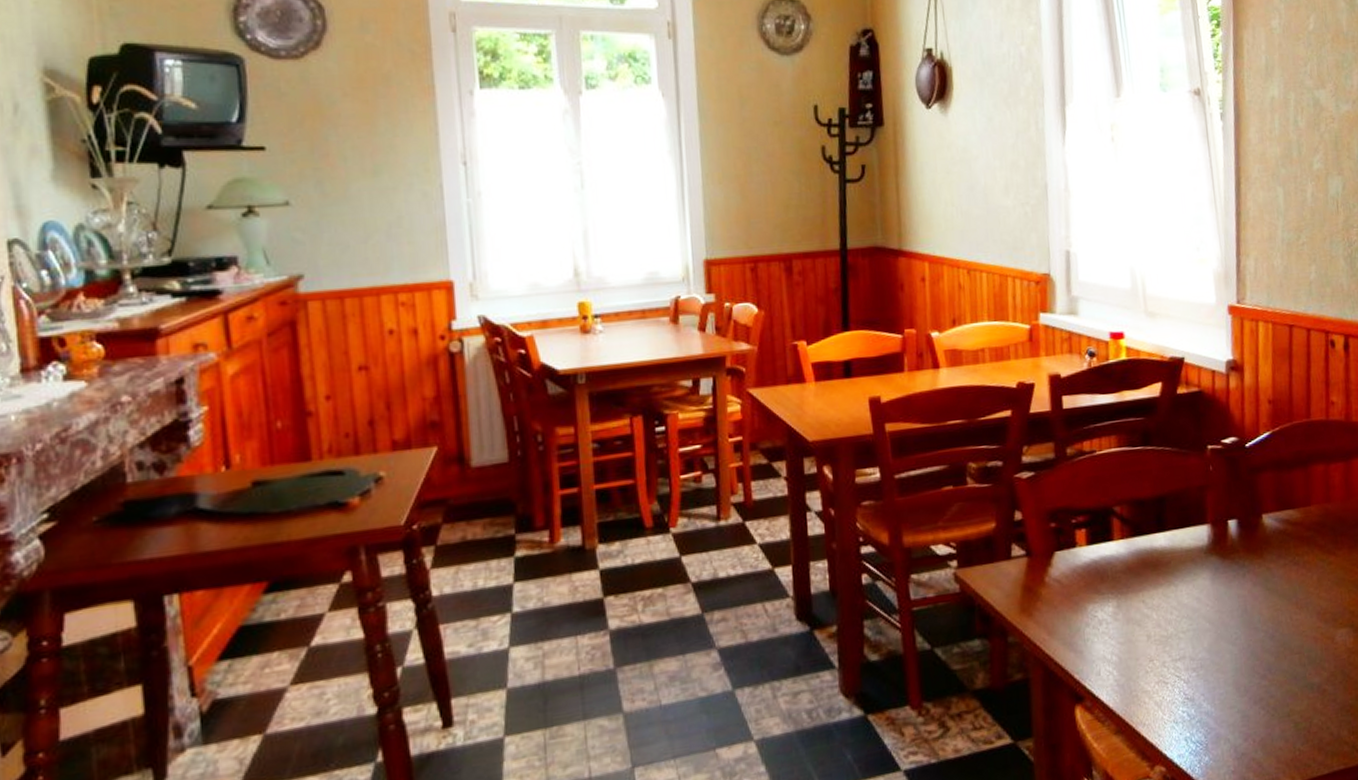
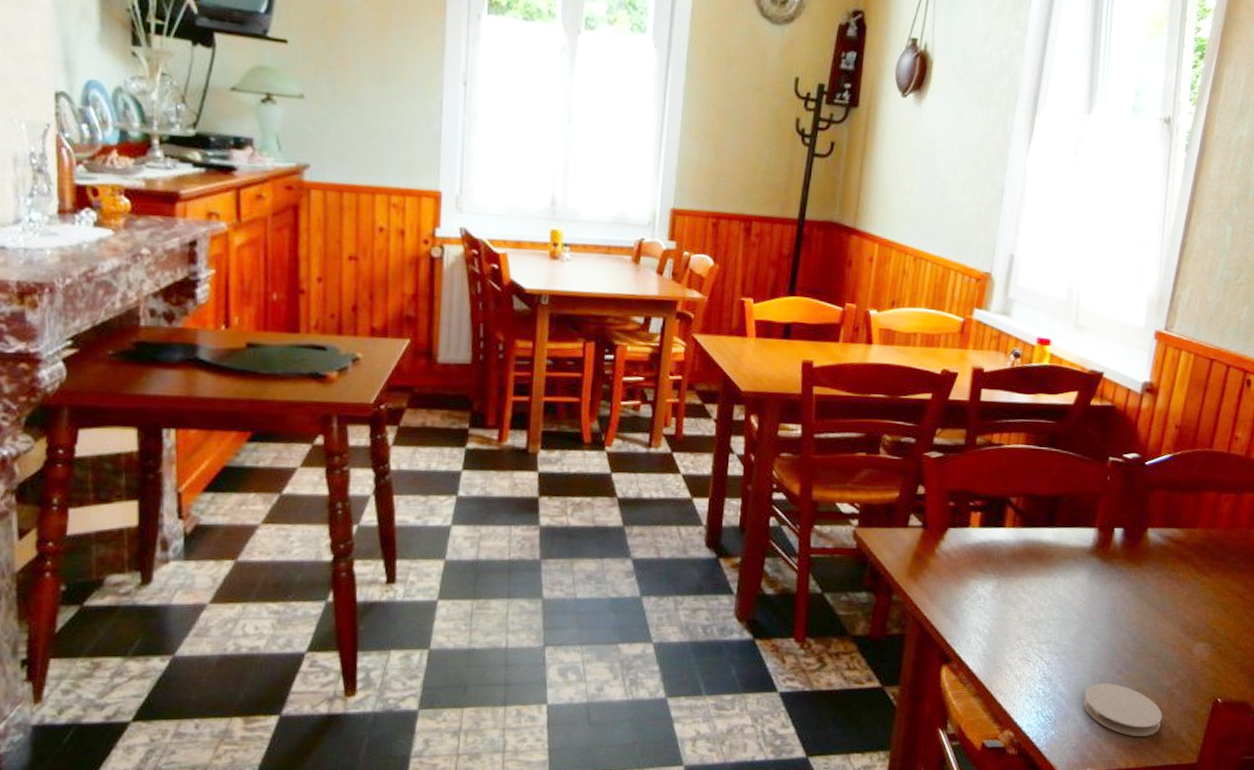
coaster: none [1231,691,1319,747] -> present [1082,683,1163,736]

